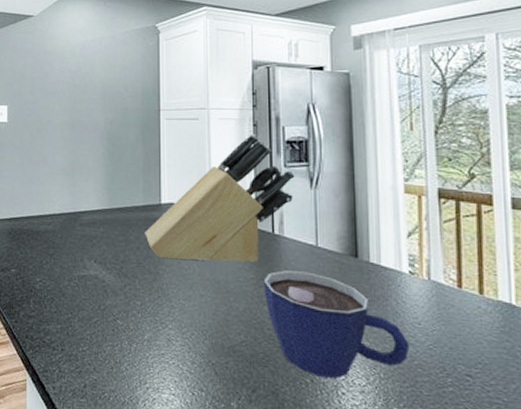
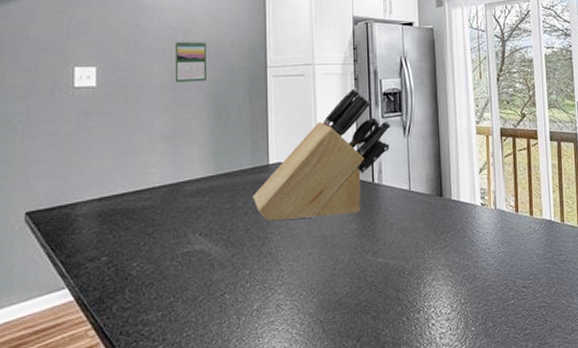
calendar: none [73,84,102,122] -> present [175,41,206,82]
cup: present [263,270,410,378] -> none [365,215,483,313]

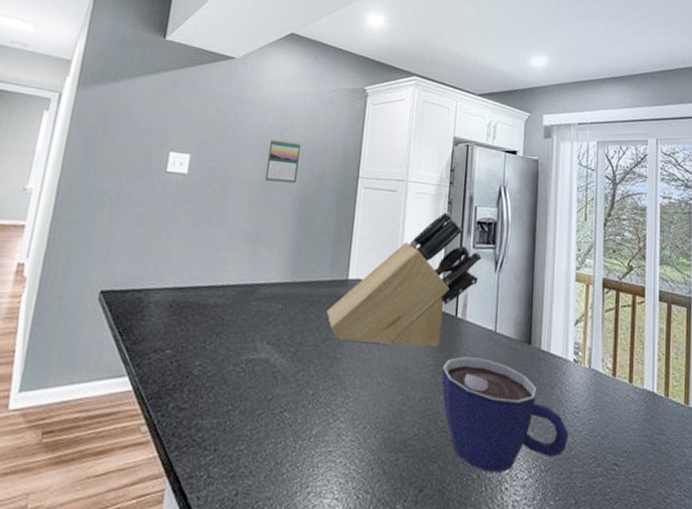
cup: none [365,215,483,313] -> present [441,356,569,473]

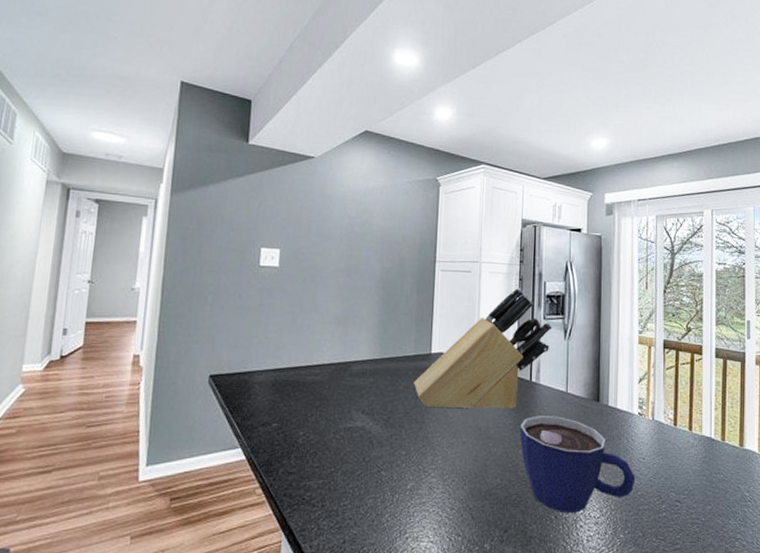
calendar: present [264,139,301,184] -> none [349,231,381,270]

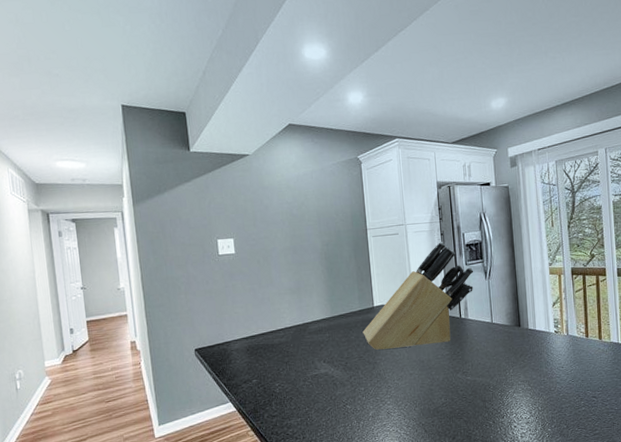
cup: present [519,415,636,513] -> none [455,343,557,418]

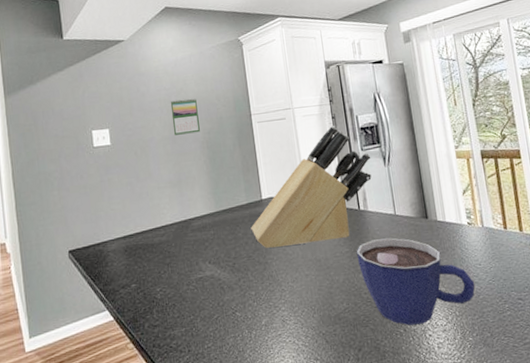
calendar: none [291,212,319,246] -> present [170,98,200,135]
cup: none [455,343,557,418] -> present [356,238,475,326]

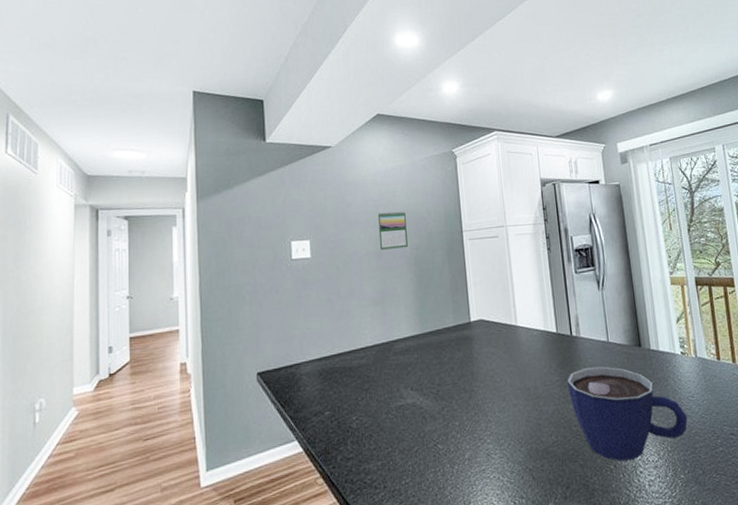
knife block: present [251,125,372,249] -> none [457,245,585,375]

